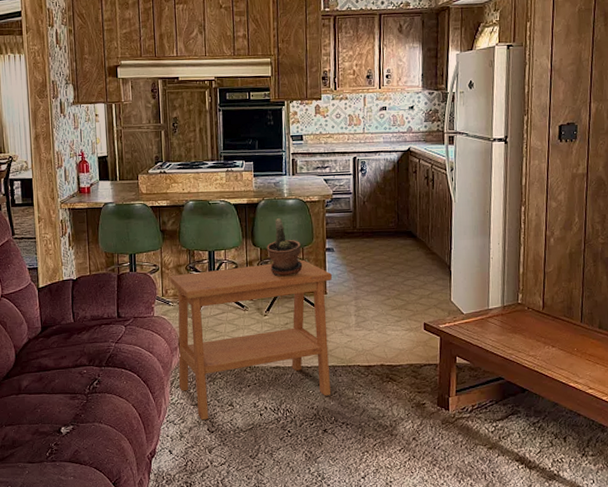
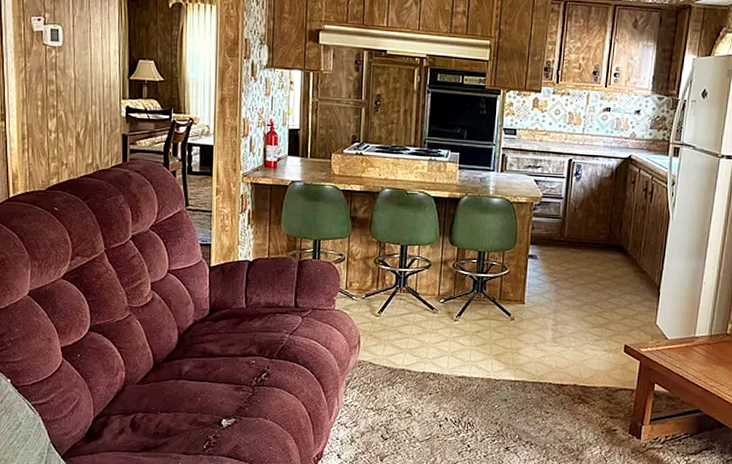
side table: present [169,260,332,421] -> none [354,265,532,426]
potted plant: present [267,218,303,277] -> none [465,217,502,281]

